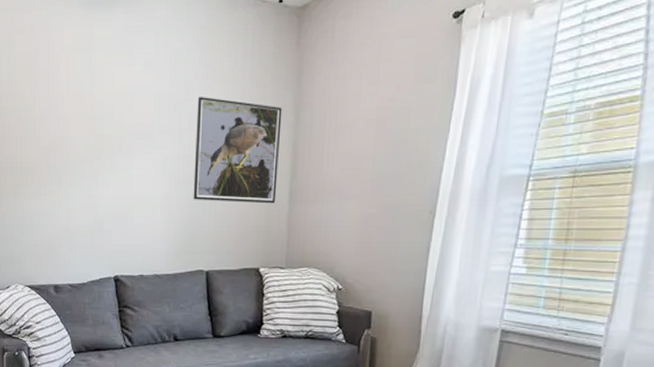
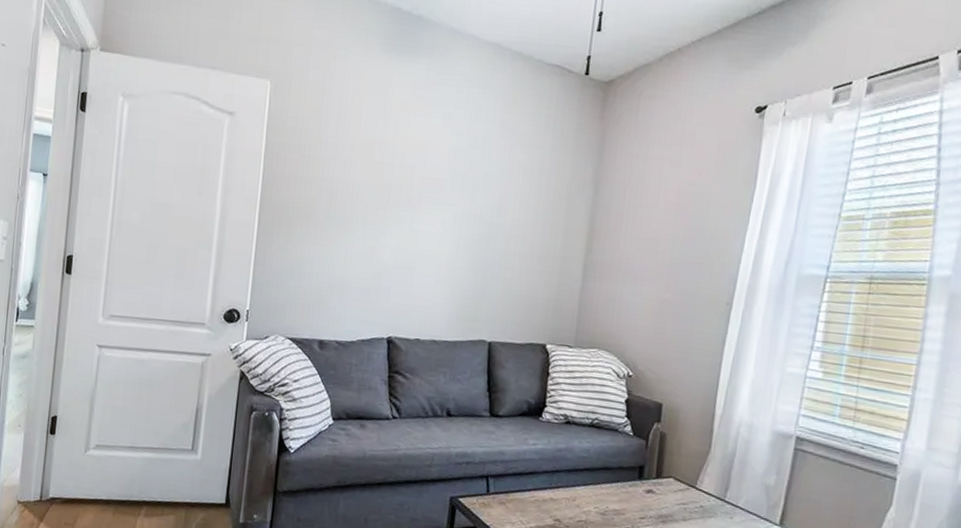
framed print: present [193,96,282,204] -> none [481,157,582,277]

